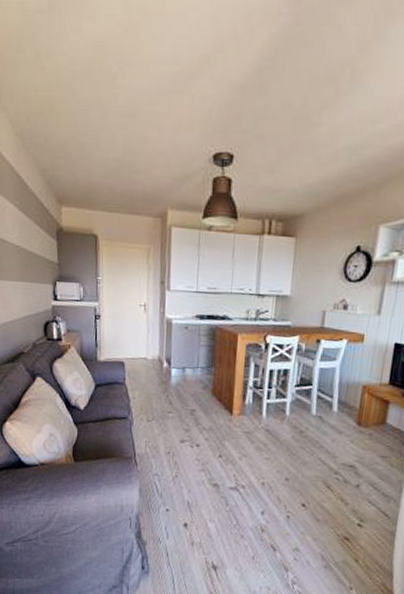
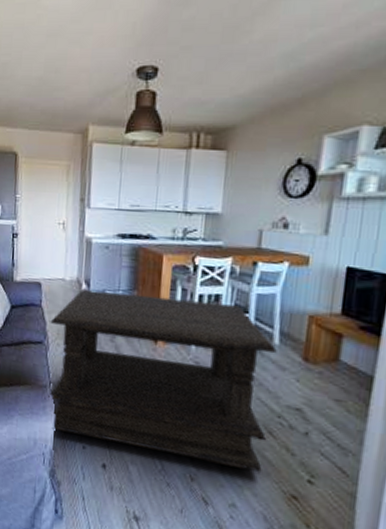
coffee table: none [133,368,336,520] -> present [48,290,277,472]

